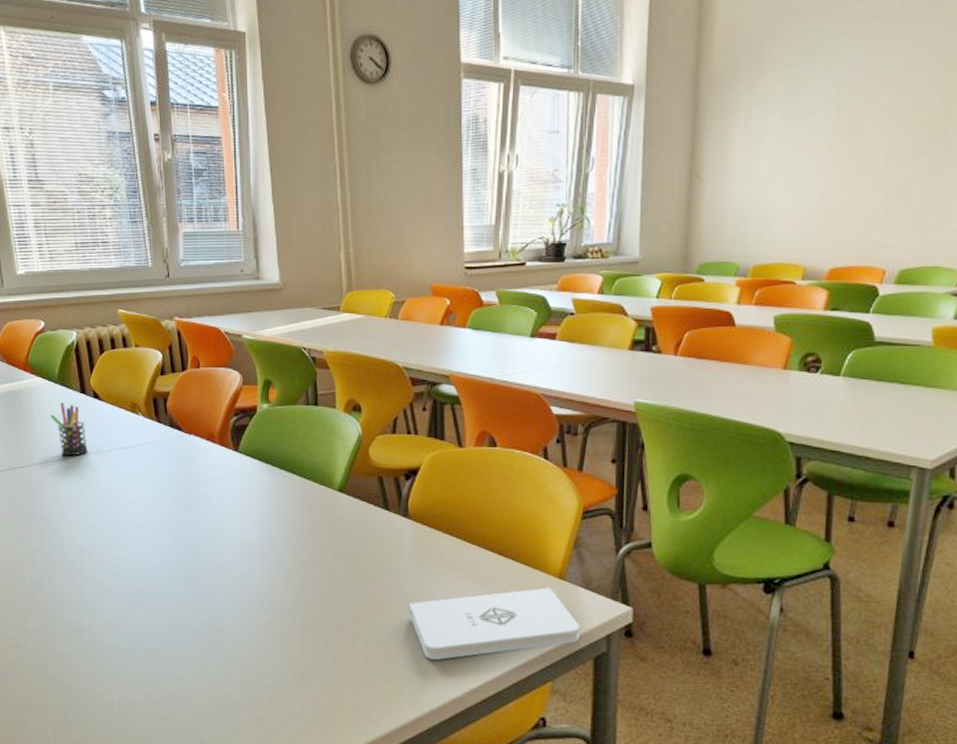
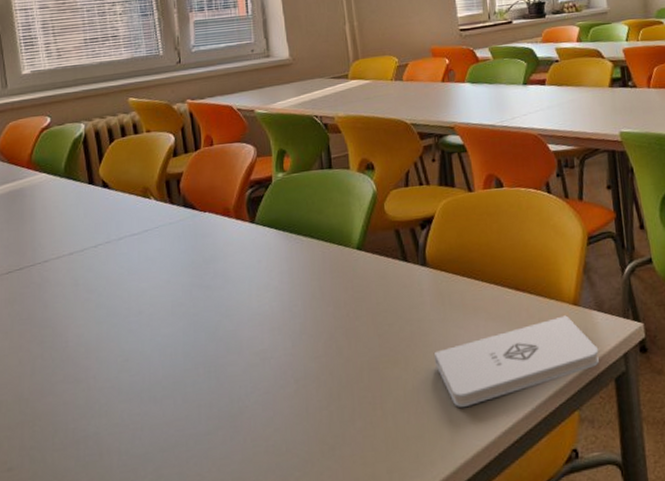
pen holder: present [51,402,88,457] -> none [56,196,96,251]

